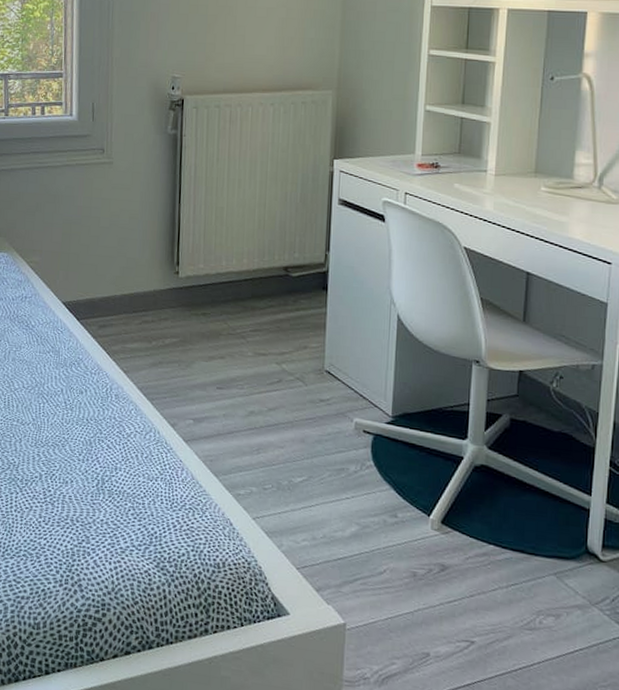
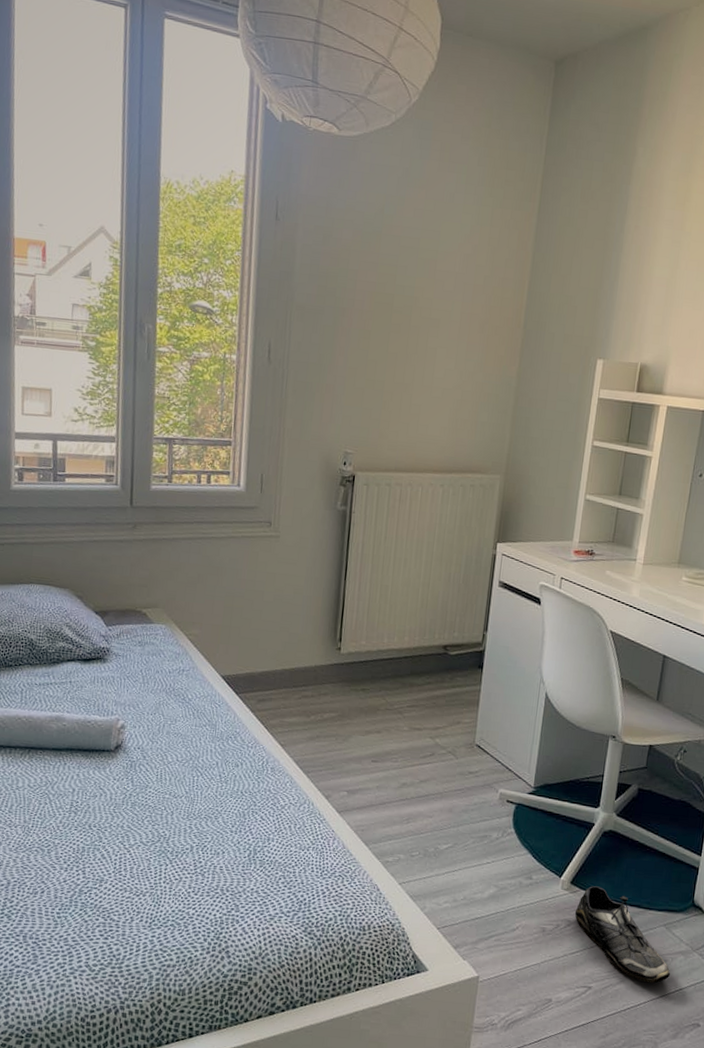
shoe: none [448,526,567,641] -> present [574,886,671,983]

